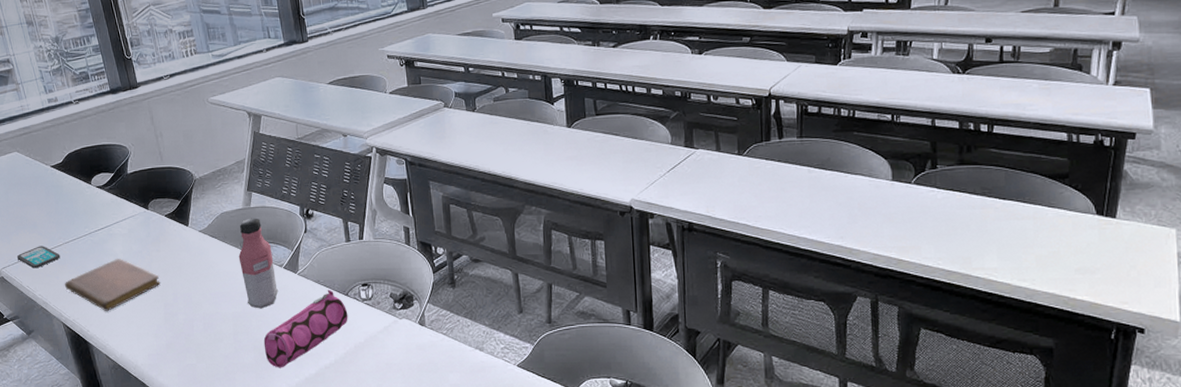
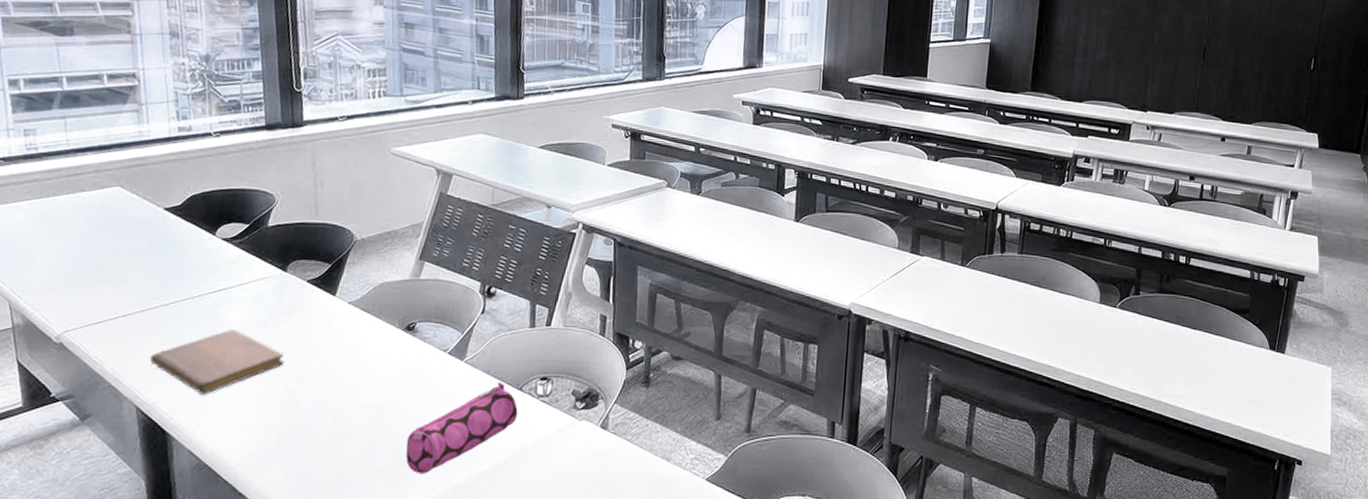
smartphone: present [16,246,60,269] -> none [88,306,152,335]
water bottle: present [238,218,279,309] -> none [393,291,438,401]

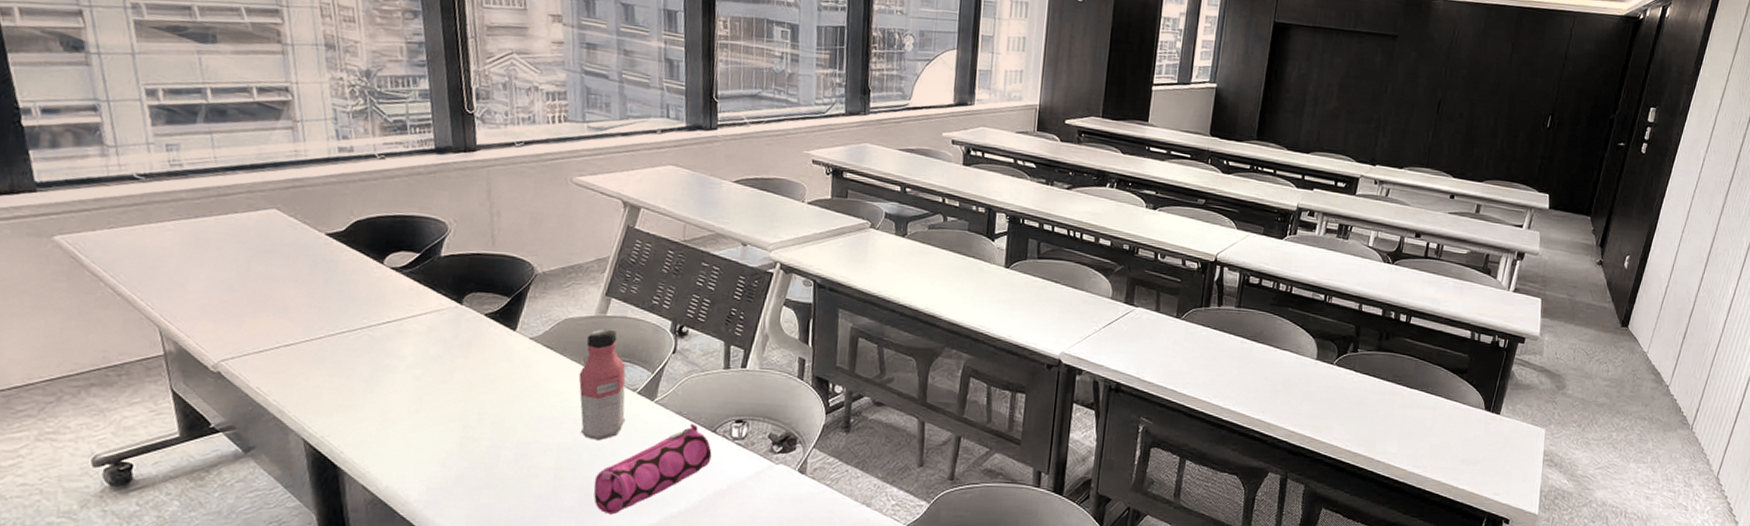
notebook: present [149,328,284,394] -> none [316,361,462,429]
water bottle: none [393,291,438,401] -> present [578,328,626,441]

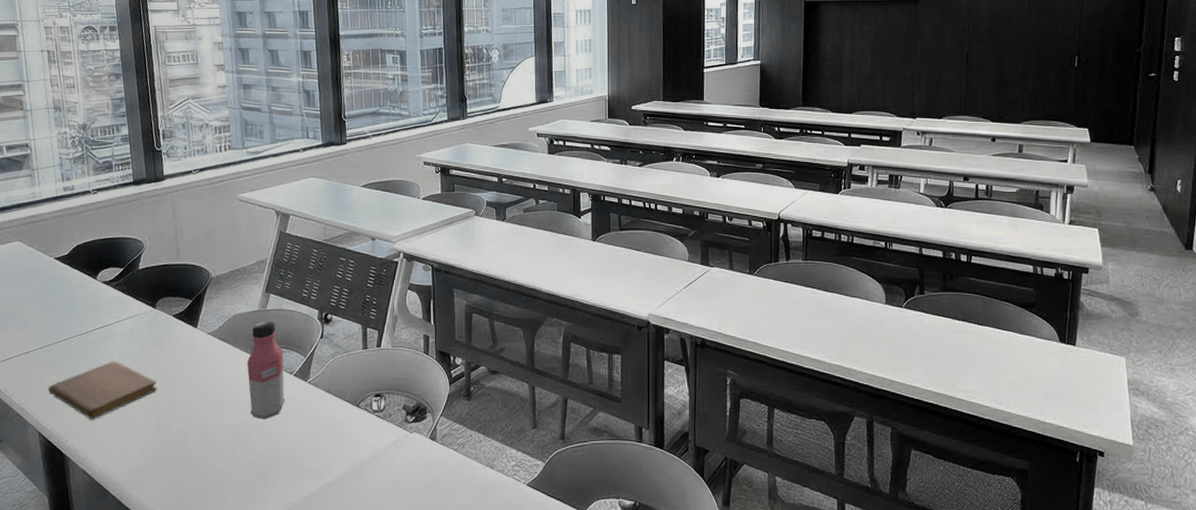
notebook: none [316,361,462,429] -> present [47,360,157,419]
pencil case: present [593,424,712,515] -> none [262,400,357,486]

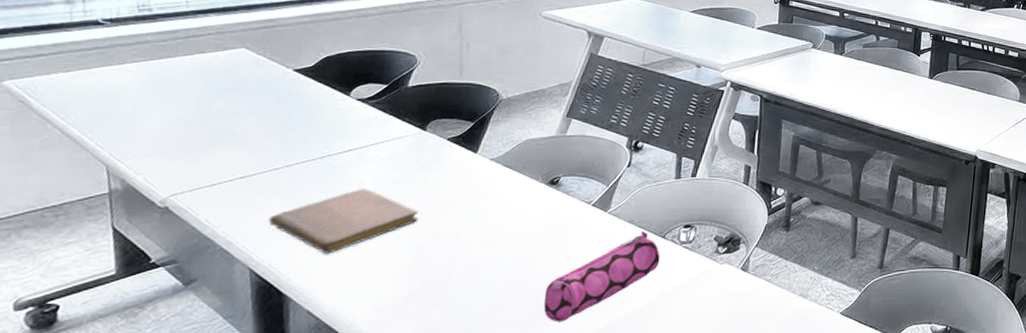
water bottle: present [247,321,286,420] -> none [535,147,582,252]
pencil case: none [262,400,357,486] -> present [543,231,661,323]

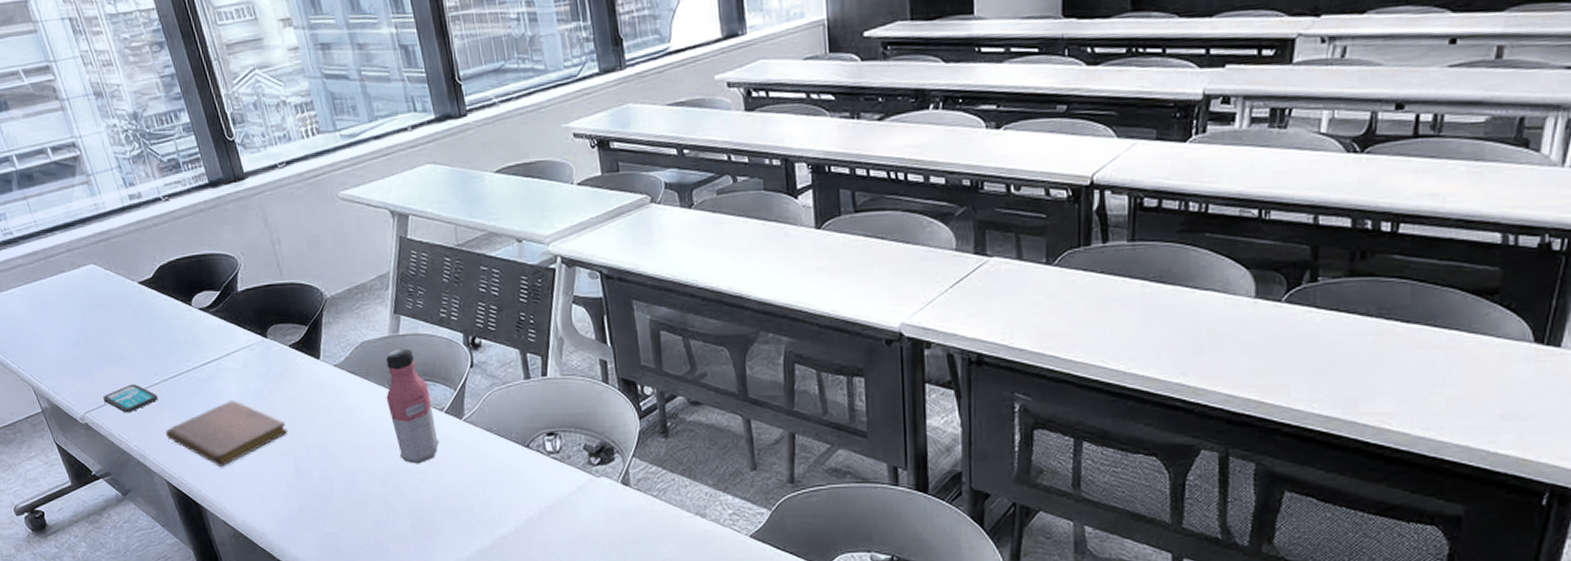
smartphone: none [200,168,274,197] -> present [102,384,158,413]
water bottle: none [535,147,582,252] -> present [386,348,440,464]
pencil case: present [543,231,661,323] -> none [422,440,530,538]

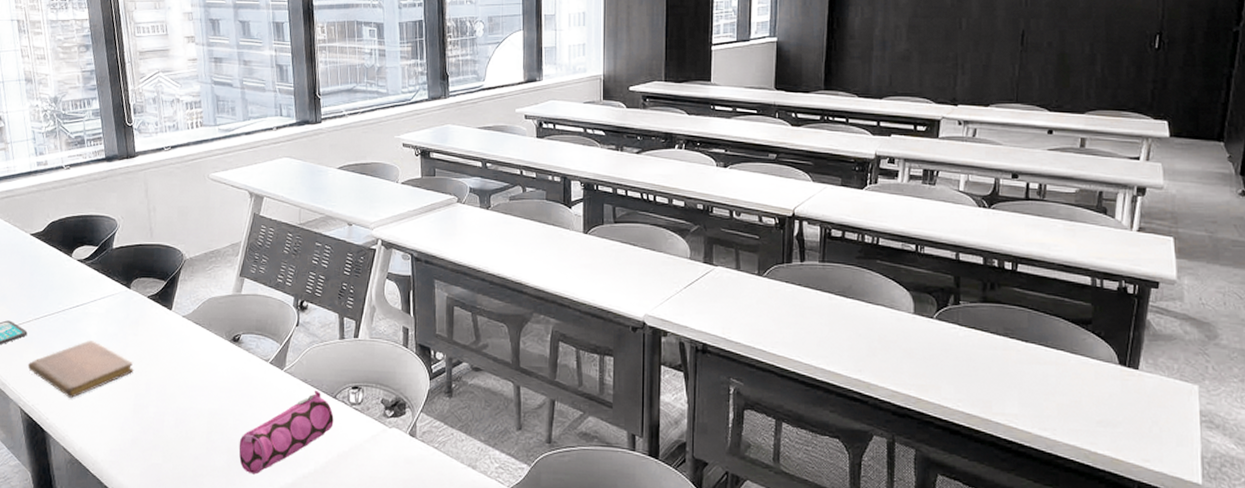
water bottle: present [386,348,440,464] -> none [222,306,262,407]
pencil case: none [422,440,530,538] -> present [239,391,334,475]

